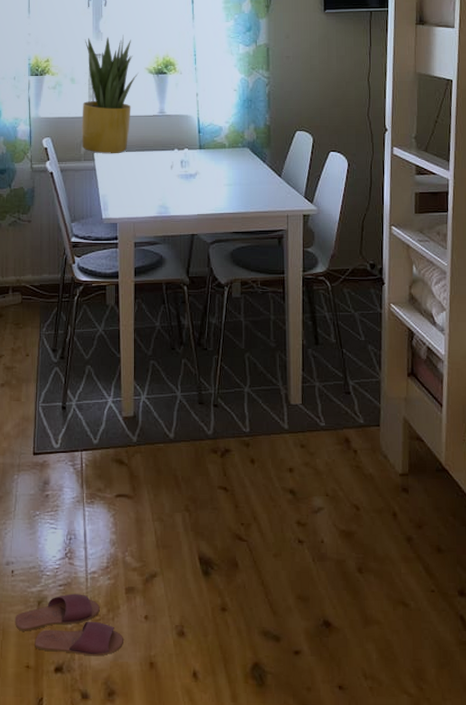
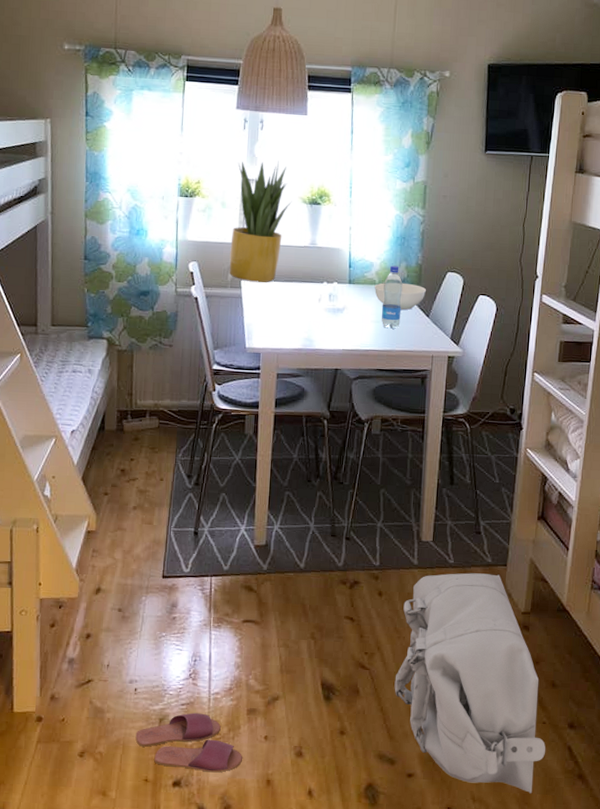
bowl: none [225,144,277,172] -> present [375,283,427,310]
bottle: none [233,128,253,191] -> present [381,265,403,329]
duffel bag: none [274,435,436,669] -> present [394,573,546,794]

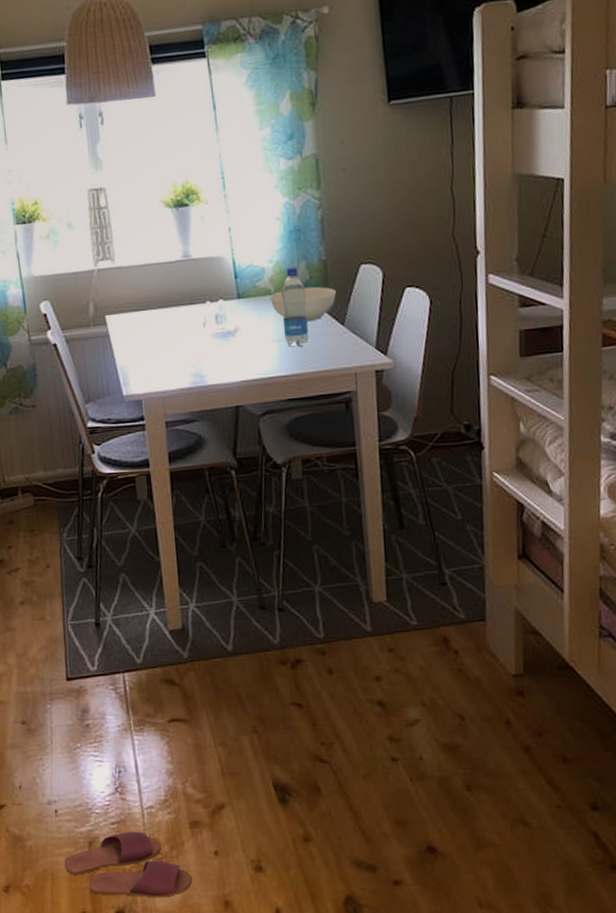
planter: present [229,160,292,282] -> none [80,159,153,315]
duffel bag: present [394,573,546,794] -> none [361,632,564,893]

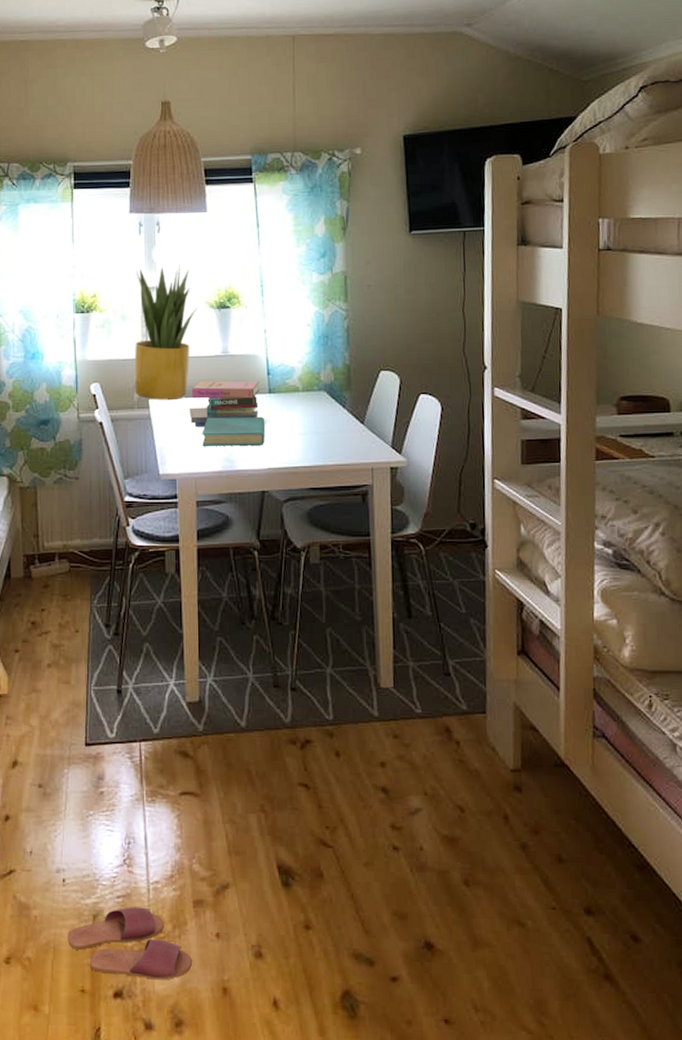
planter: none [80,159,153,315] -> present [134,264,198,400]
books: none [150,286,228,342] -> present [189,380,260,428]
book: none [166,325,236,362] -> present [202,416,266,446]
bowl: present [270,286,337,322] -> none [299,387,358,419]
bottle: present [281,267,309,347] -> none [308,368,332,441]

